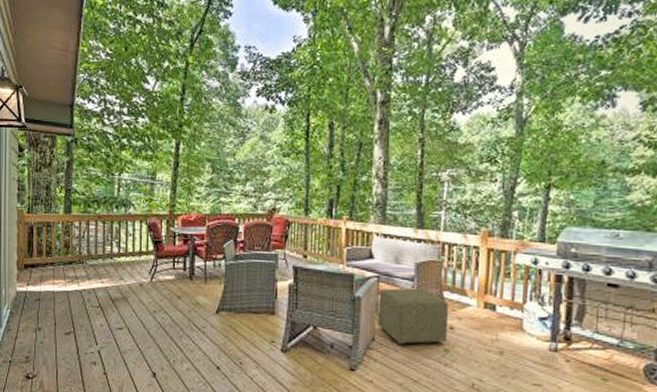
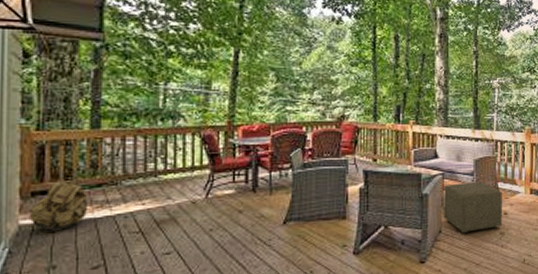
backpack: none [23,254,62,299] -> present [28,177,87,232]

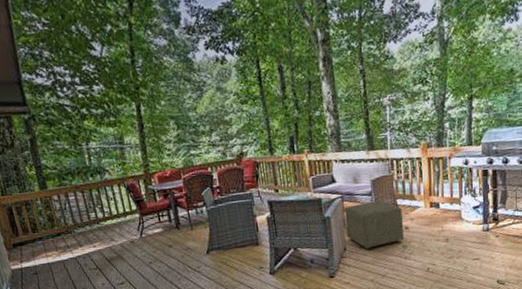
backpack: present [28,177,87,232] -> none [15,230,56,273]

